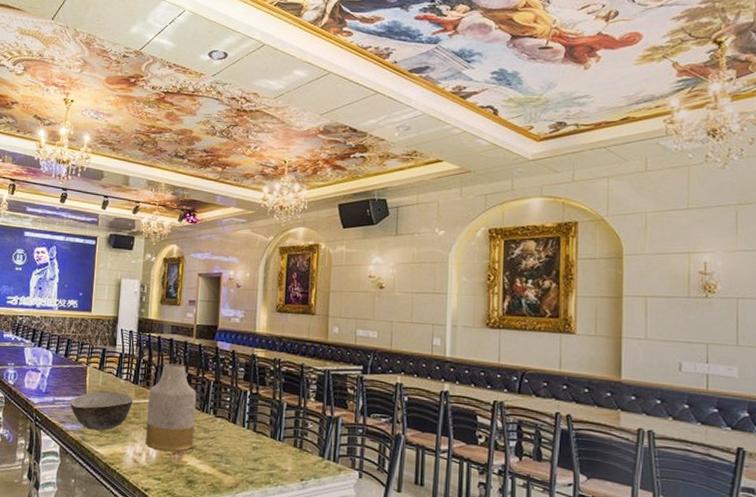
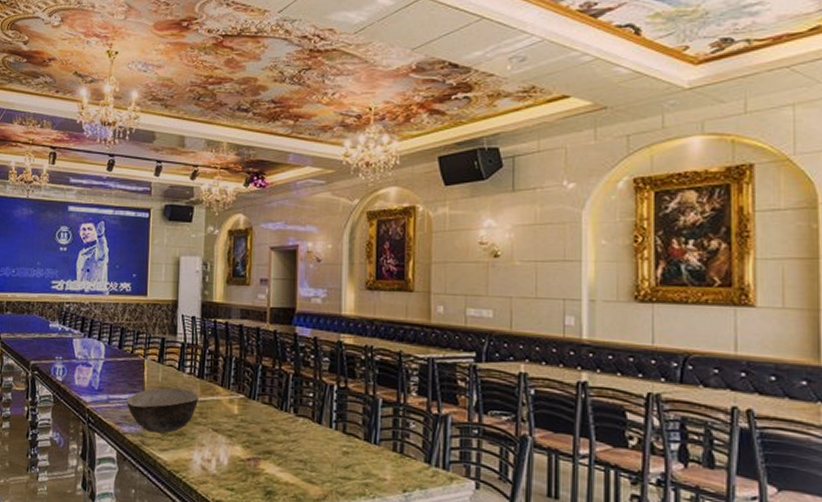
vase: present [145,363,197,452] -> none [215,354,274,458]

